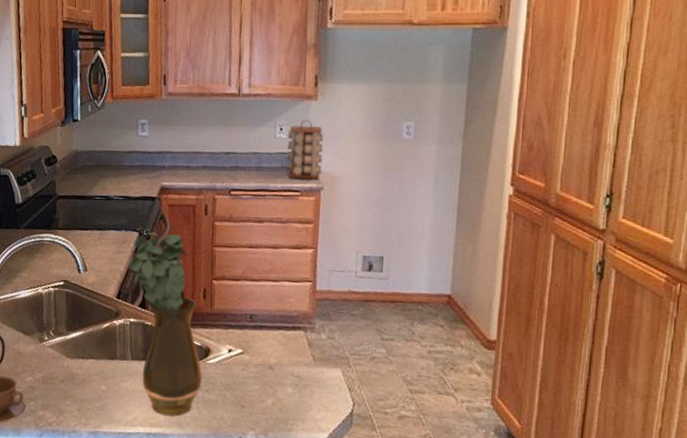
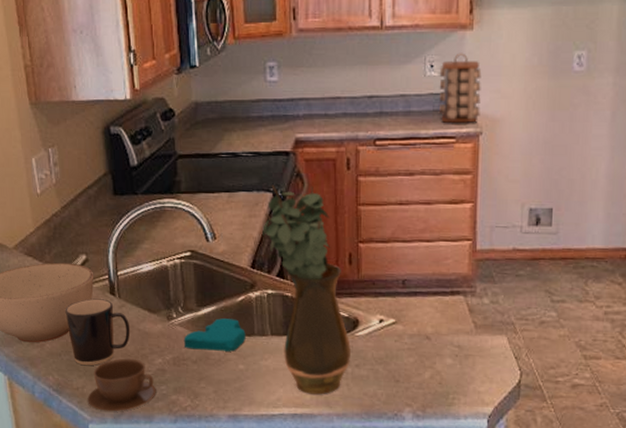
sponge: none [52,342,109,373] -> present [183,318,246,352]

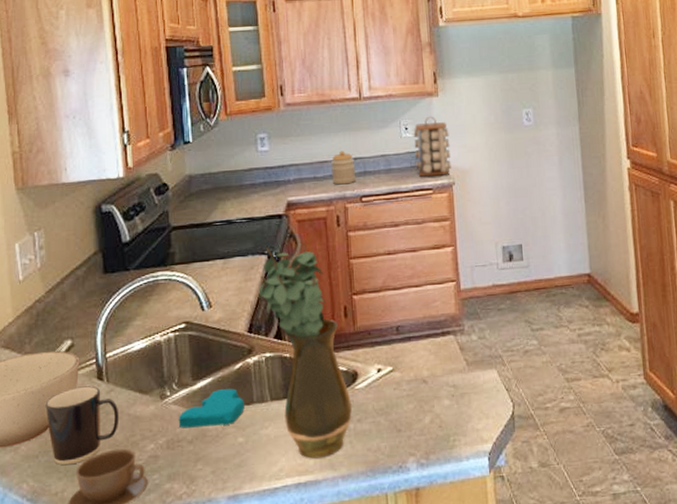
jar: none [344,87,371,125] -> present [331,150,356,185]

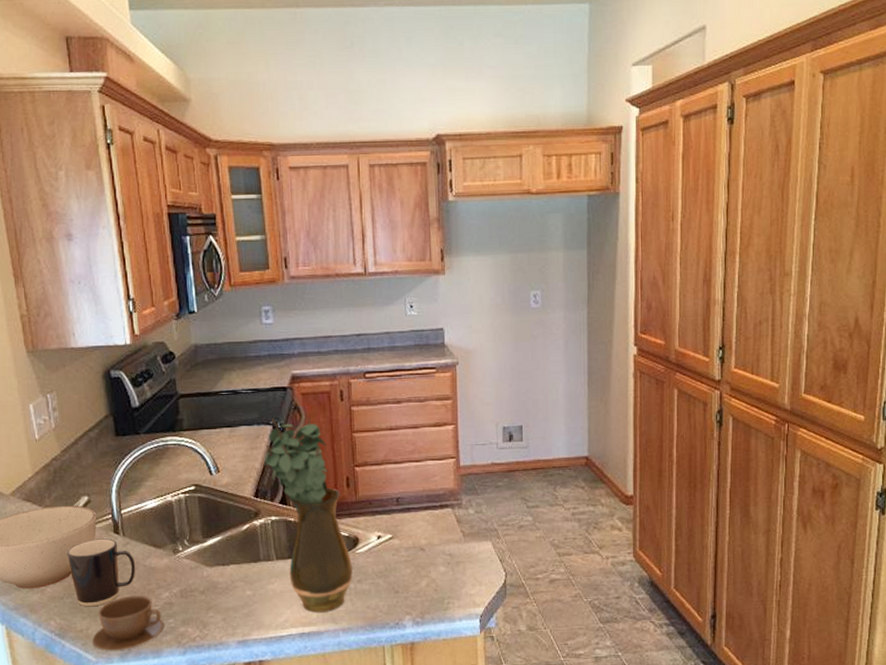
sponge: present [178,388,245,429] -> none [190,547,252,580]
jar: present [331,150,356,185] -> none [335,326,360,360]
spice rack: present [413,116,451,177] -> none [418,294,456,355]

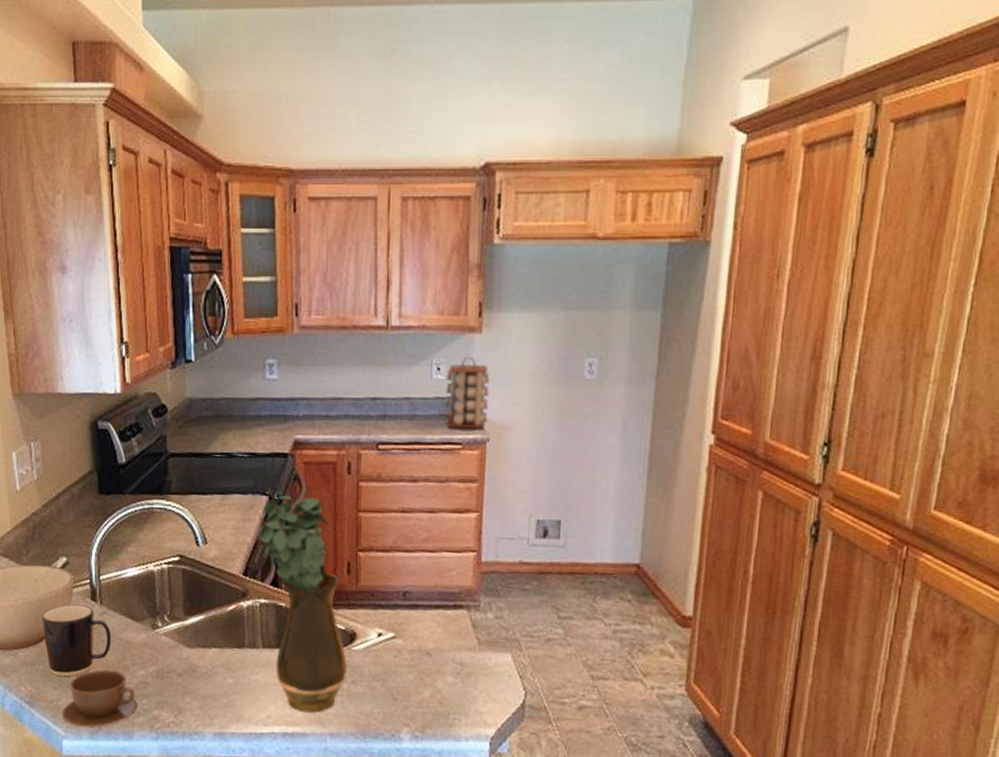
spice rack: none [418,294,456,355] -> present [445,356,490,429]

